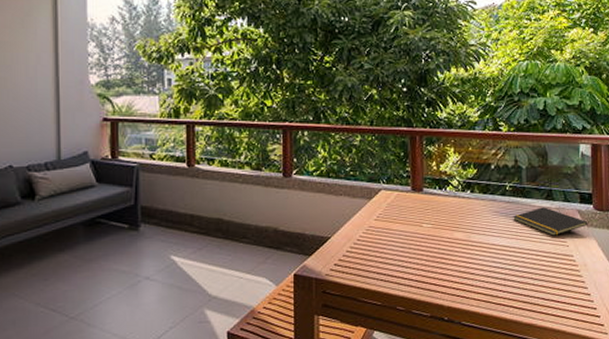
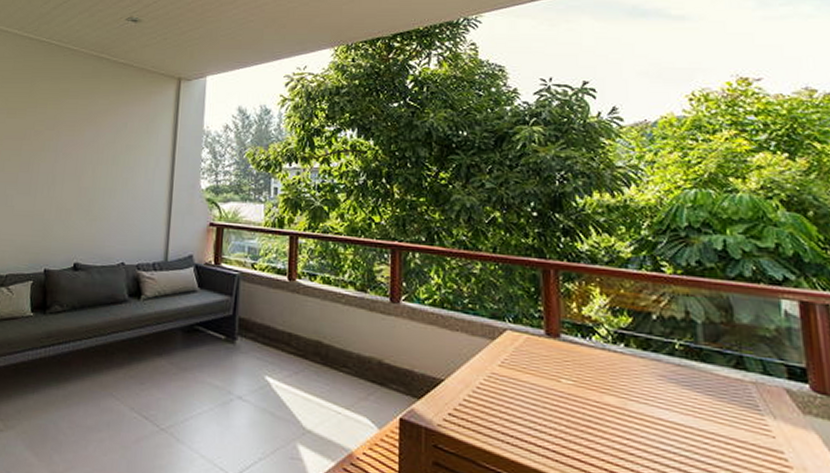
notepad: present [513,207,588,236] -> none [687,377,804,420]

